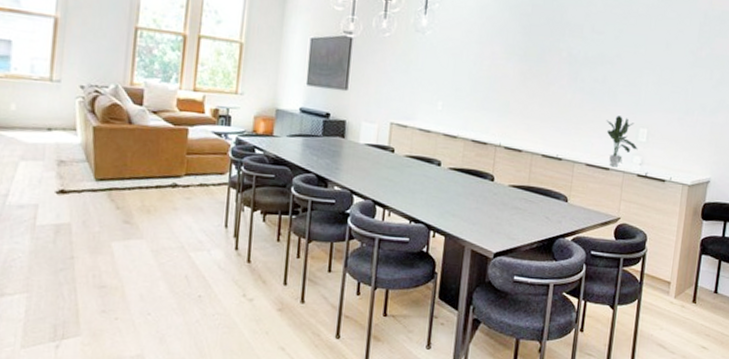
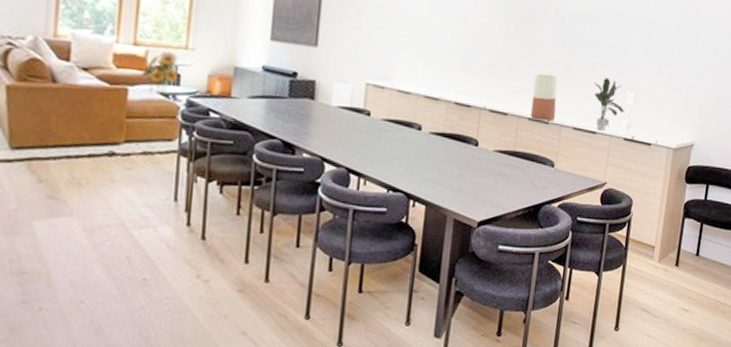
flower bouquet: none [199,96,230,133] -> present [141,51,179,93]
vase: none [543,112,570,158] -> present [530,73,558,121]

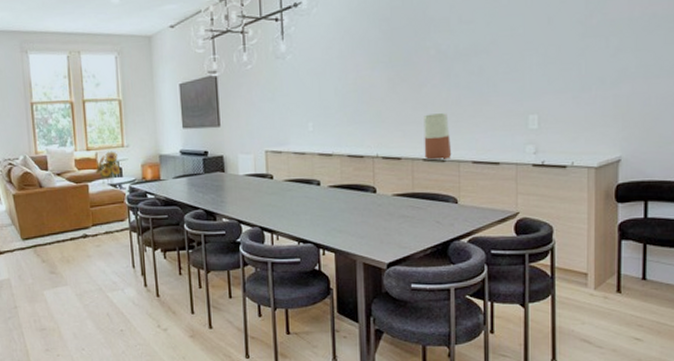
potted plant: present [594,78,625,131] -> none [489,105,530,161]

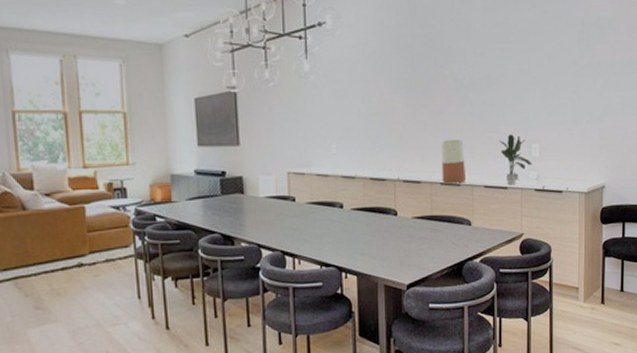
flower bouquet: present [95,151,121,185] -> none [93,169,126,207]
potted plant: none [489,105,530,161] -> present [499,134,533,185]

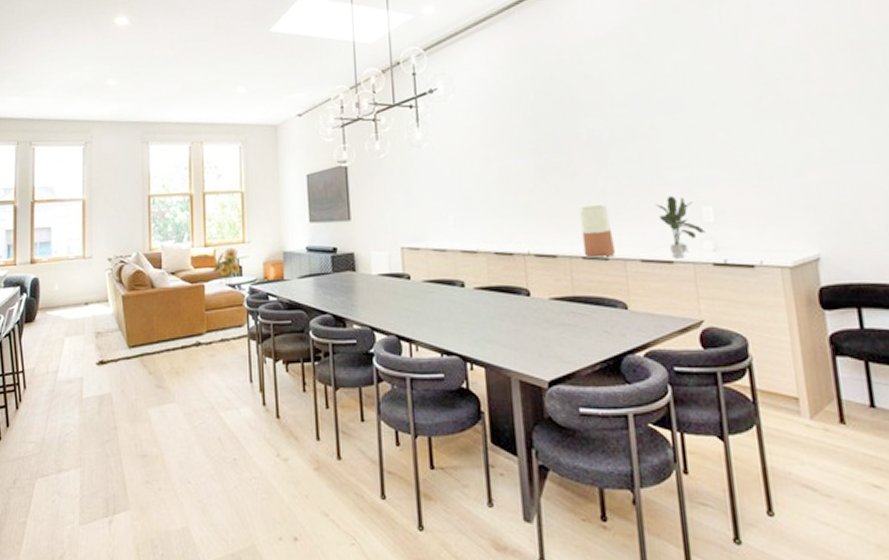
flower bouquet: none [93,169,126,207] -> present [212,247,241,285]

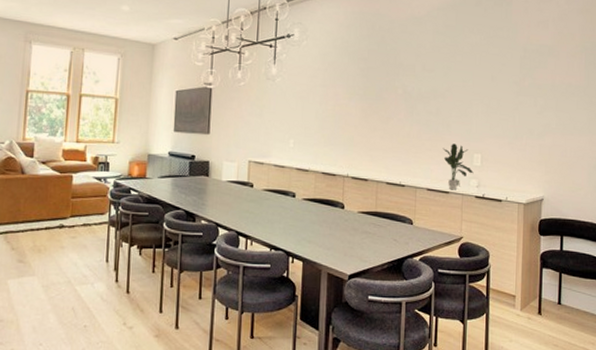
flower bouquet: present [212,247,241,285] -> none [81,145,108,178]
vase: present [579,205,615,258] -> none [388,144,410,184]

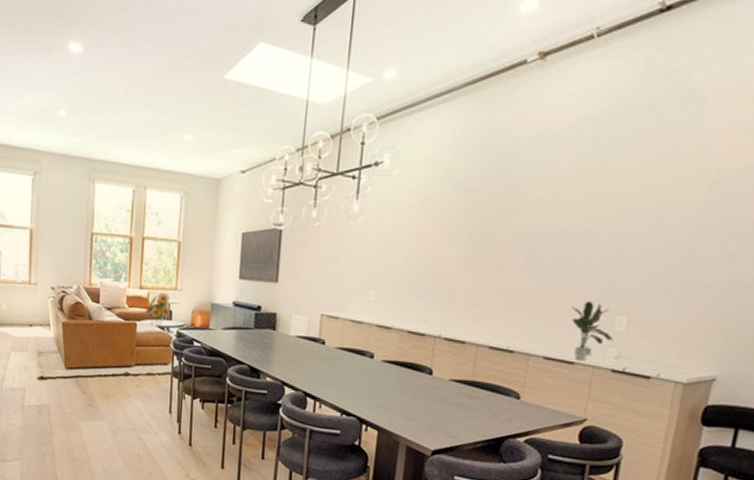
flower bouquet: none [81,145,108,178] -> present [145,292,171,327]

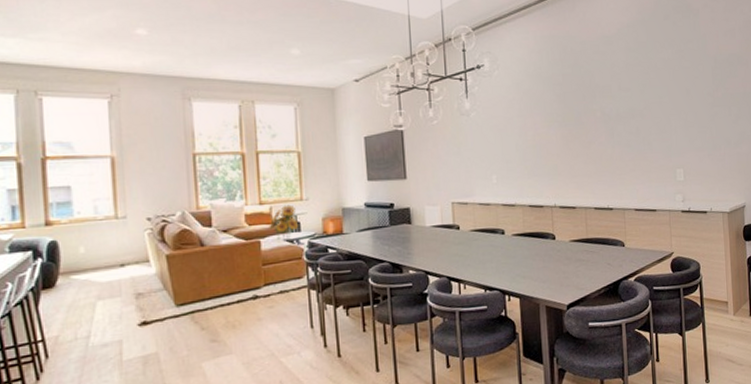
potted plant: present [571,301,614,361] -> none [646,161,678,208]

